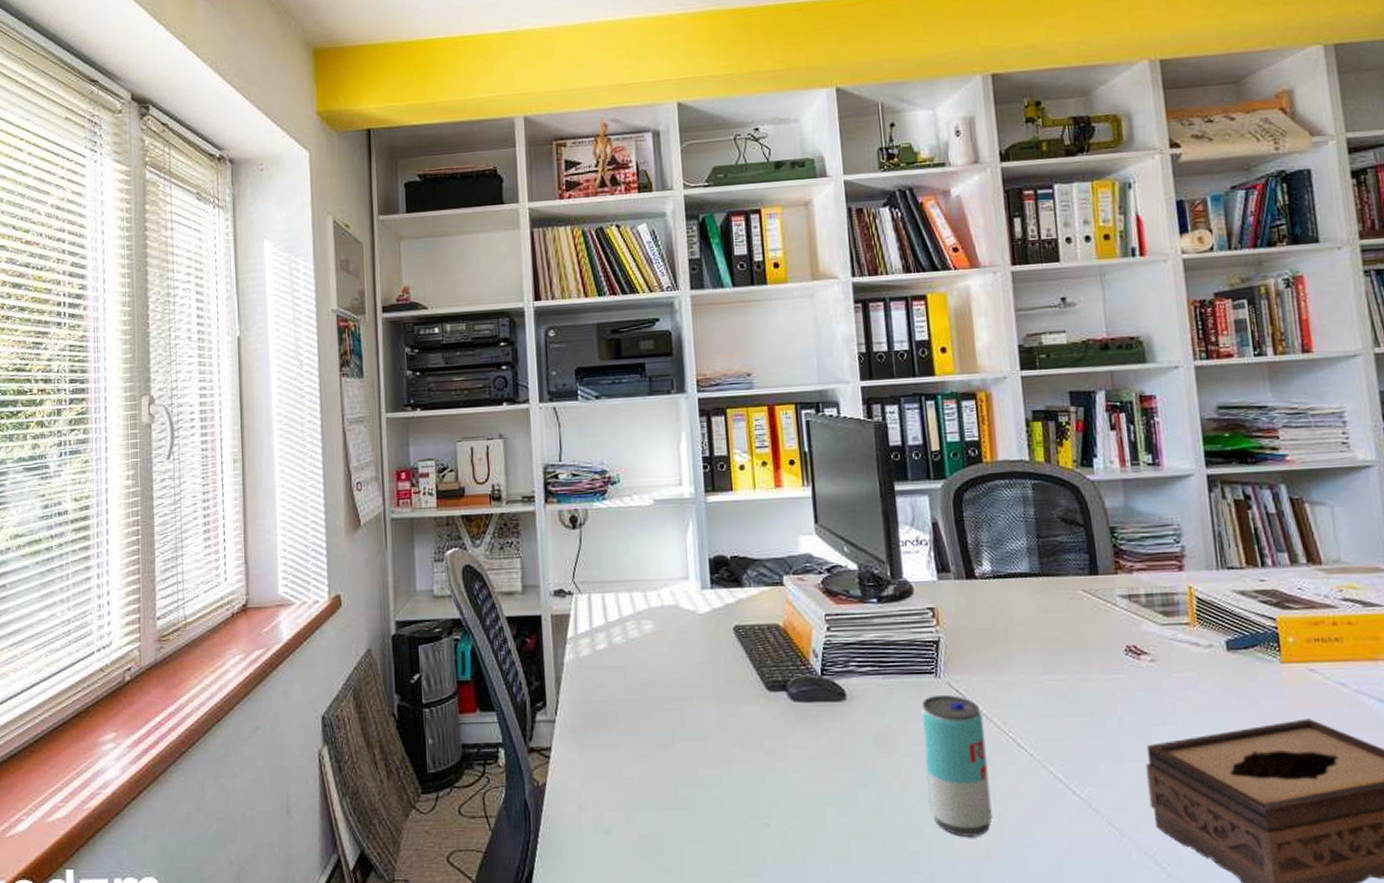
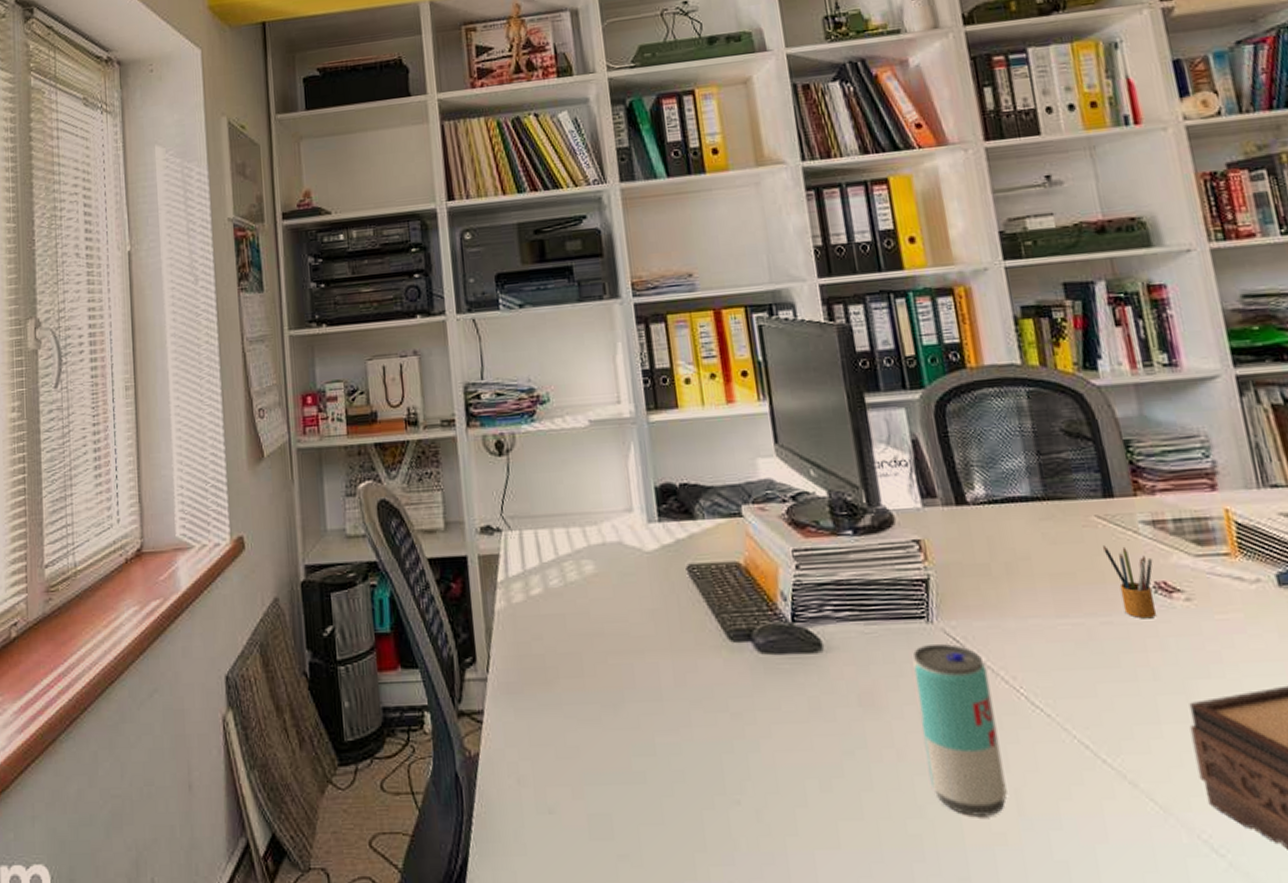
pencil box: none [1086,615,1126,675] -> present [1103,546,1157,618]

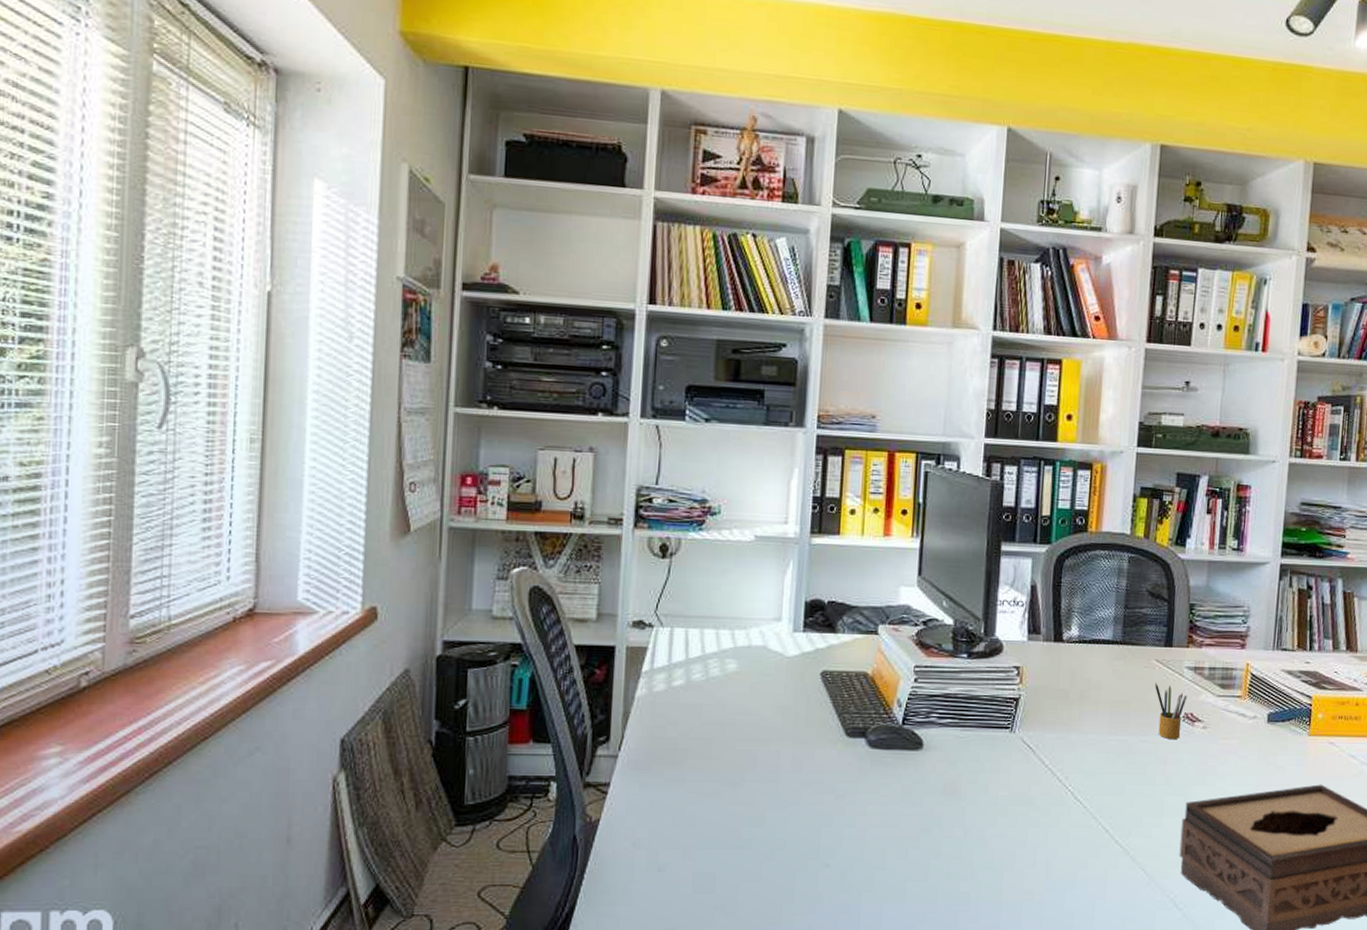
beverage can: present [912,643,1007,816] -> none [985,748,1048,879]

